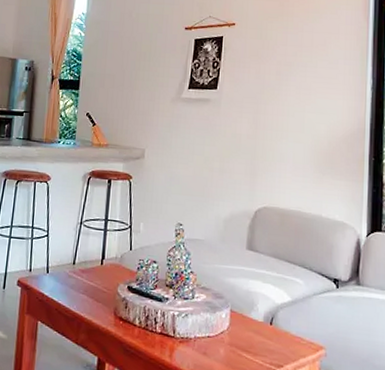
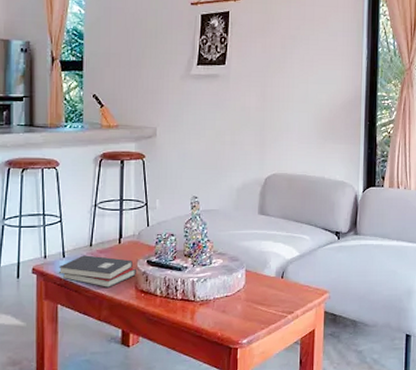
hardback book: none [41,273,116,311] -> present [58,255,136,289]

